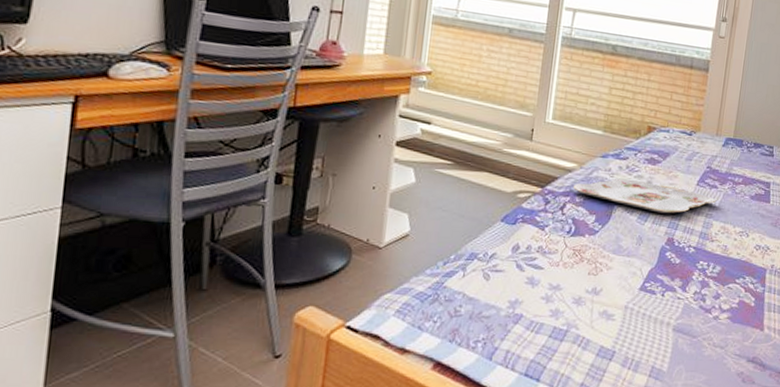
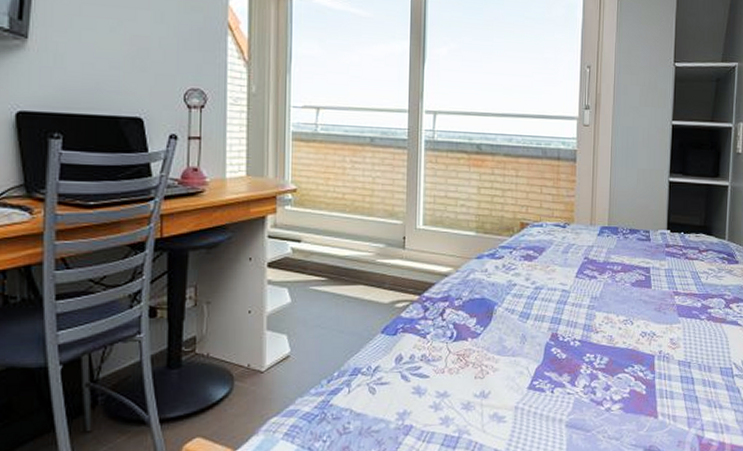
serving tray: present [572,178,717,214] -> none [450,278,597,310]

